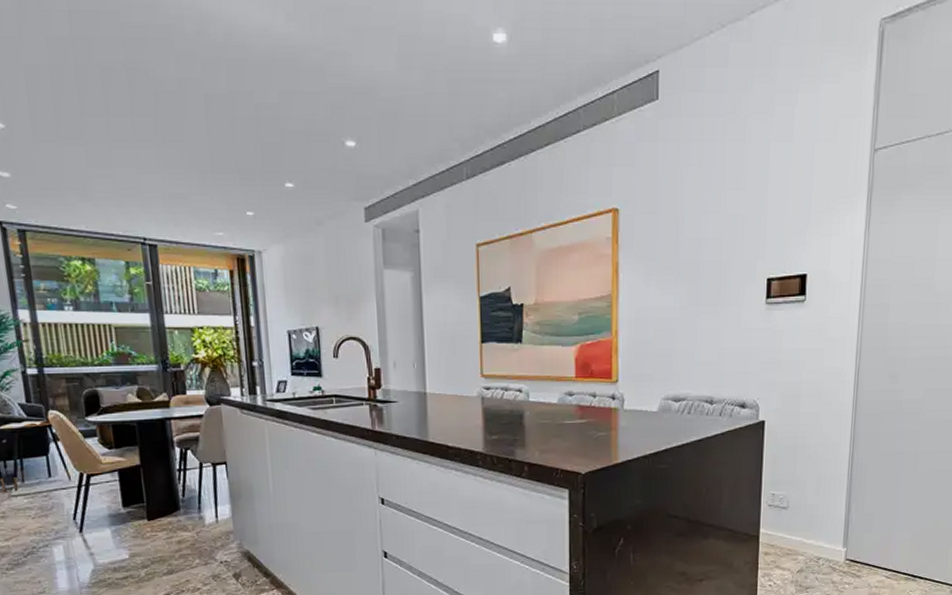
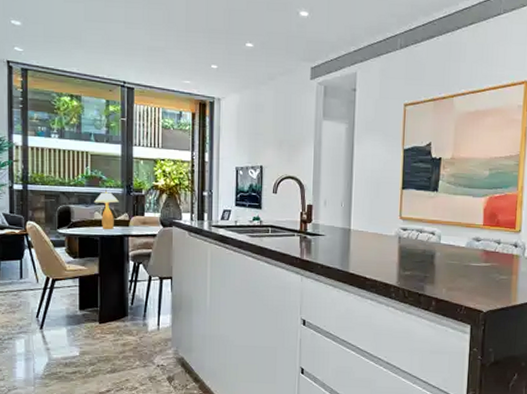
table lamp: none [124,367,155,414] -> present [93,190,119,230]

